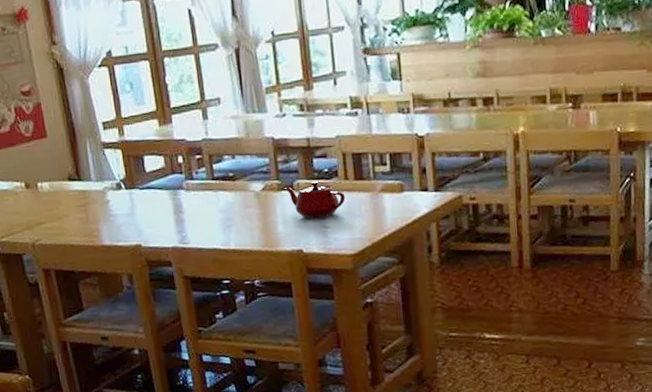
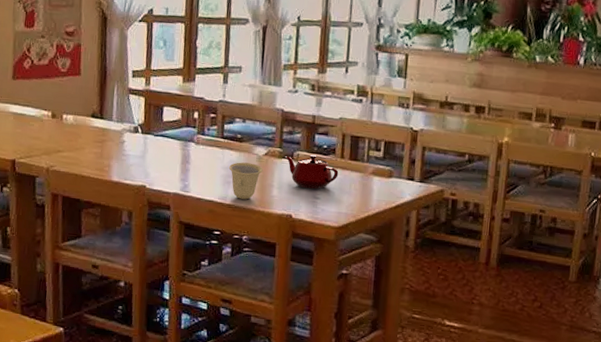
cup: none [226,201,263,242] -> present [229,162,263,200]

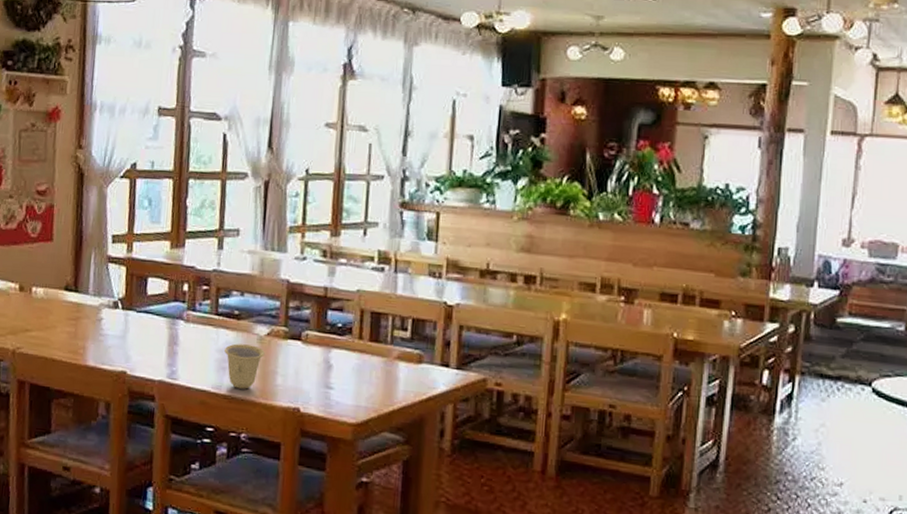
teapot: present [285,154,339,190] -> none [292,334,357,377]

